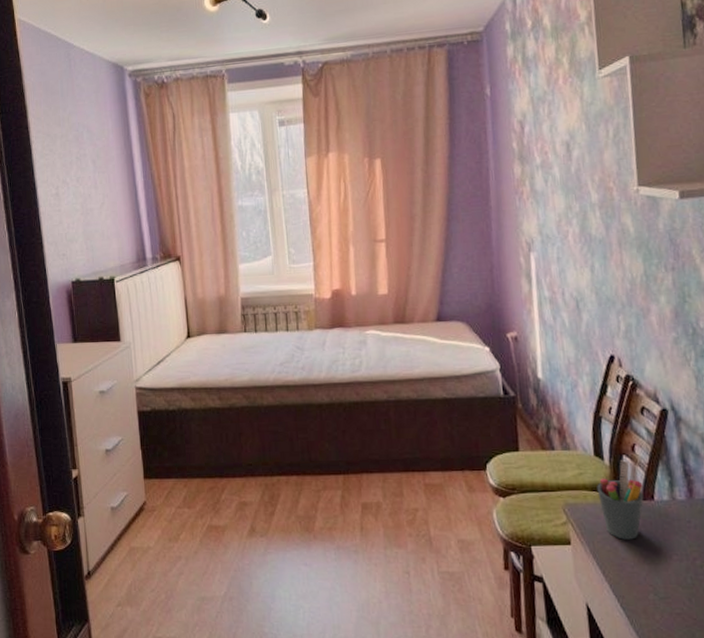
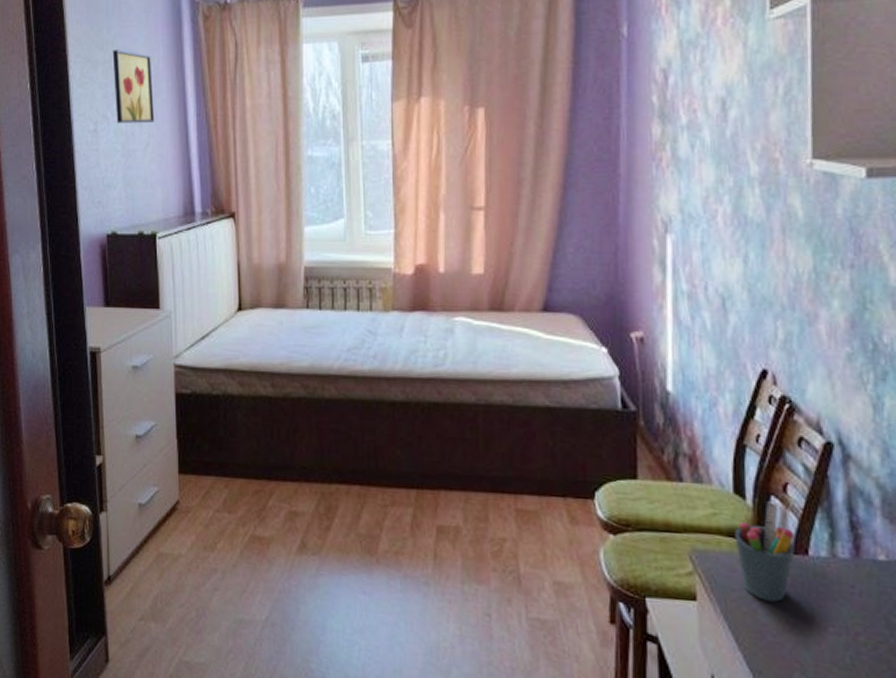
wall art: none [68,125,108,187] -> present [112,50,155,124]

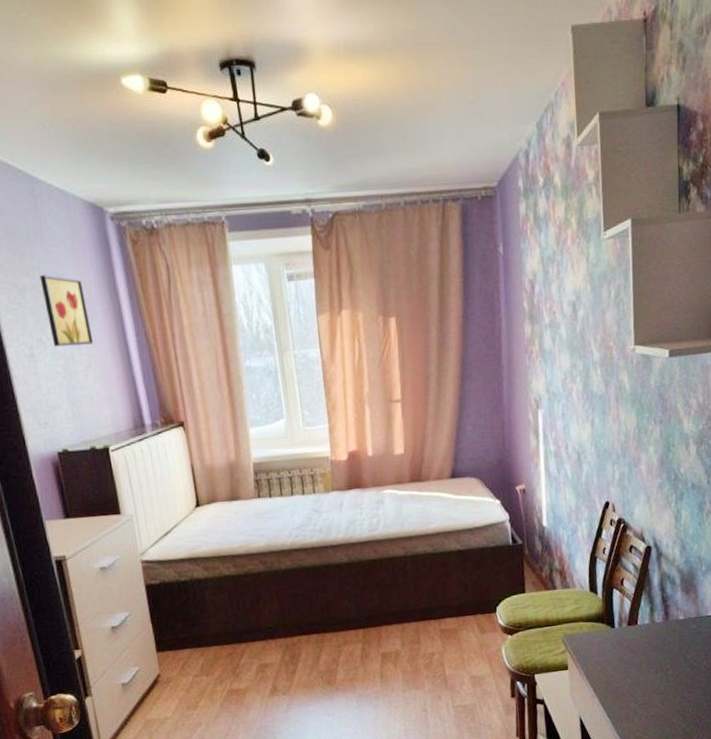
pen holder: present [734,501,795,602] -> none [591,593,629,661]

